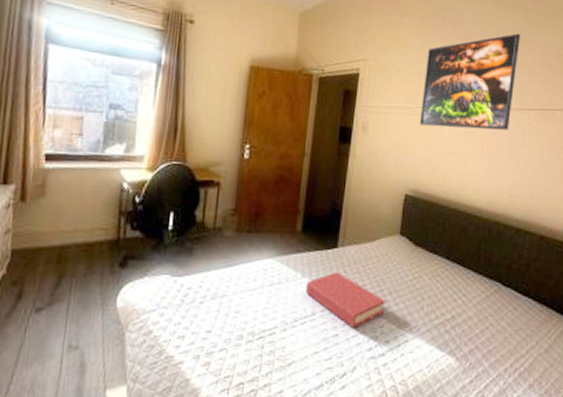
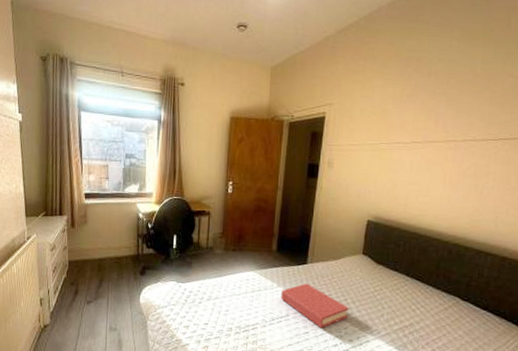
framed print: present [419,33,520,131] -> none [381,66,489,161]

